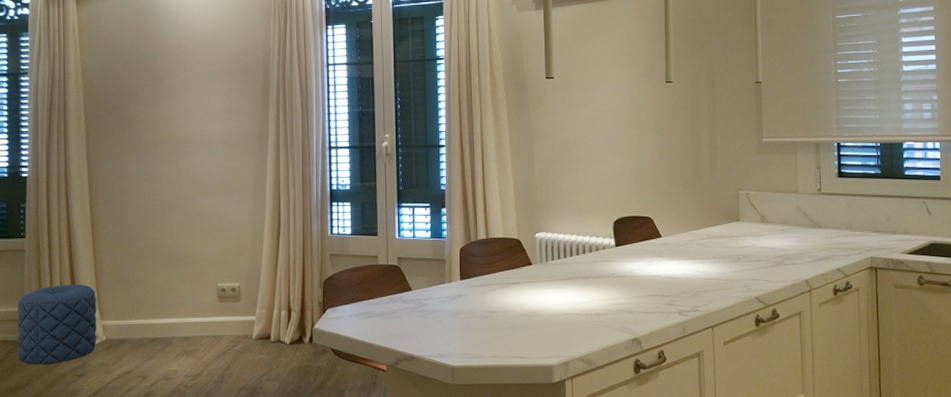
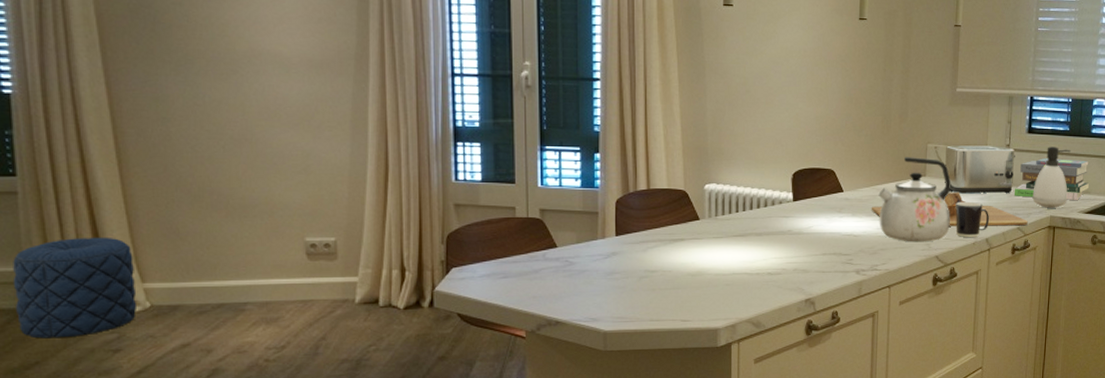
cutting board: none [689,235,848,268] -> present [871,191,1028,226]
kettle: none [695,203,768,284] -> present [878,157,952,242]
toaster: none [757,190,828,237] -> present [945,145,1015,194]
mug: none [771,244,807,279] -> present [955,201,989,237]
books: none [830,201,908,242] -> present [1014,158,1089,201]
soap dispenser: none [849,189,887,249] -> present [1032,147,1071,208]

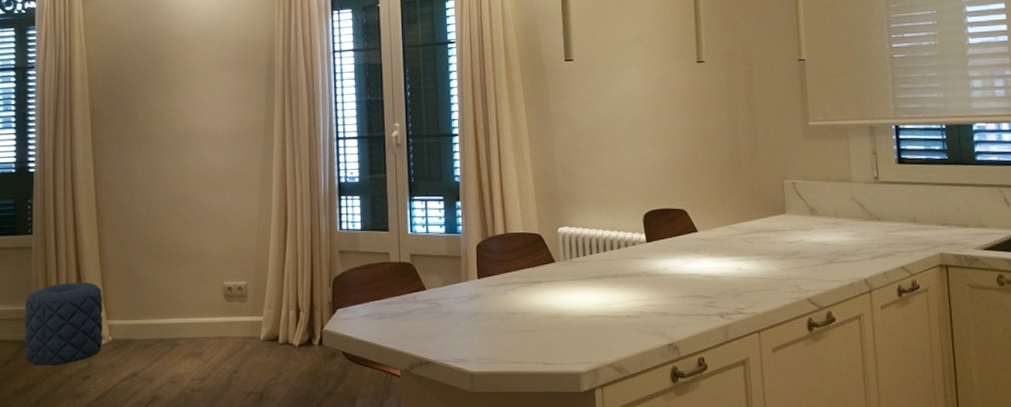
cutting board: present [871,191,1028,226] -> none [729,229,913,266]
kettle: present [878,157,952,242] -> none [735,194,820,284]
toaster: present [945,145,1015,194] -> none [805,179,889,231]
mug: present [955,201,989,237] -> none [823,239,866,278]
books: present [1014,158,1089,201] -> none [890,190,983,236]
soap dispenser: present [1032,147,1071,208] -> none [913,177,959,245]

